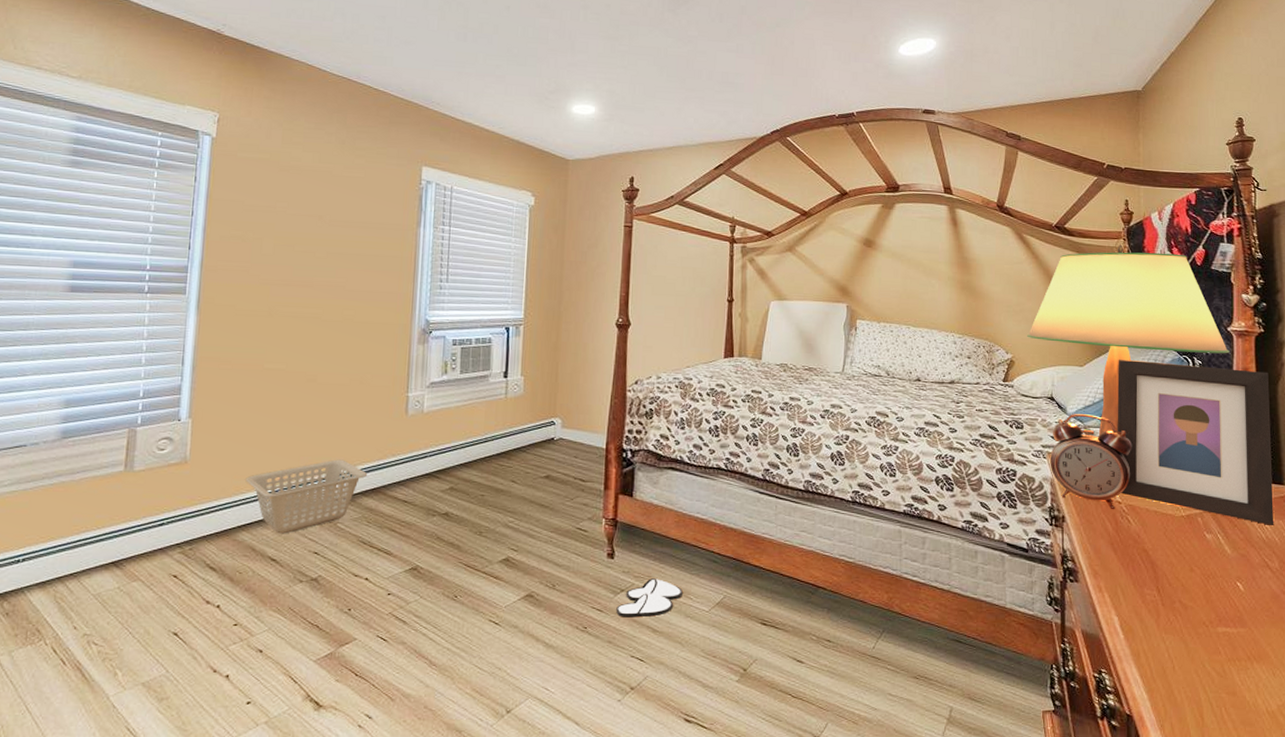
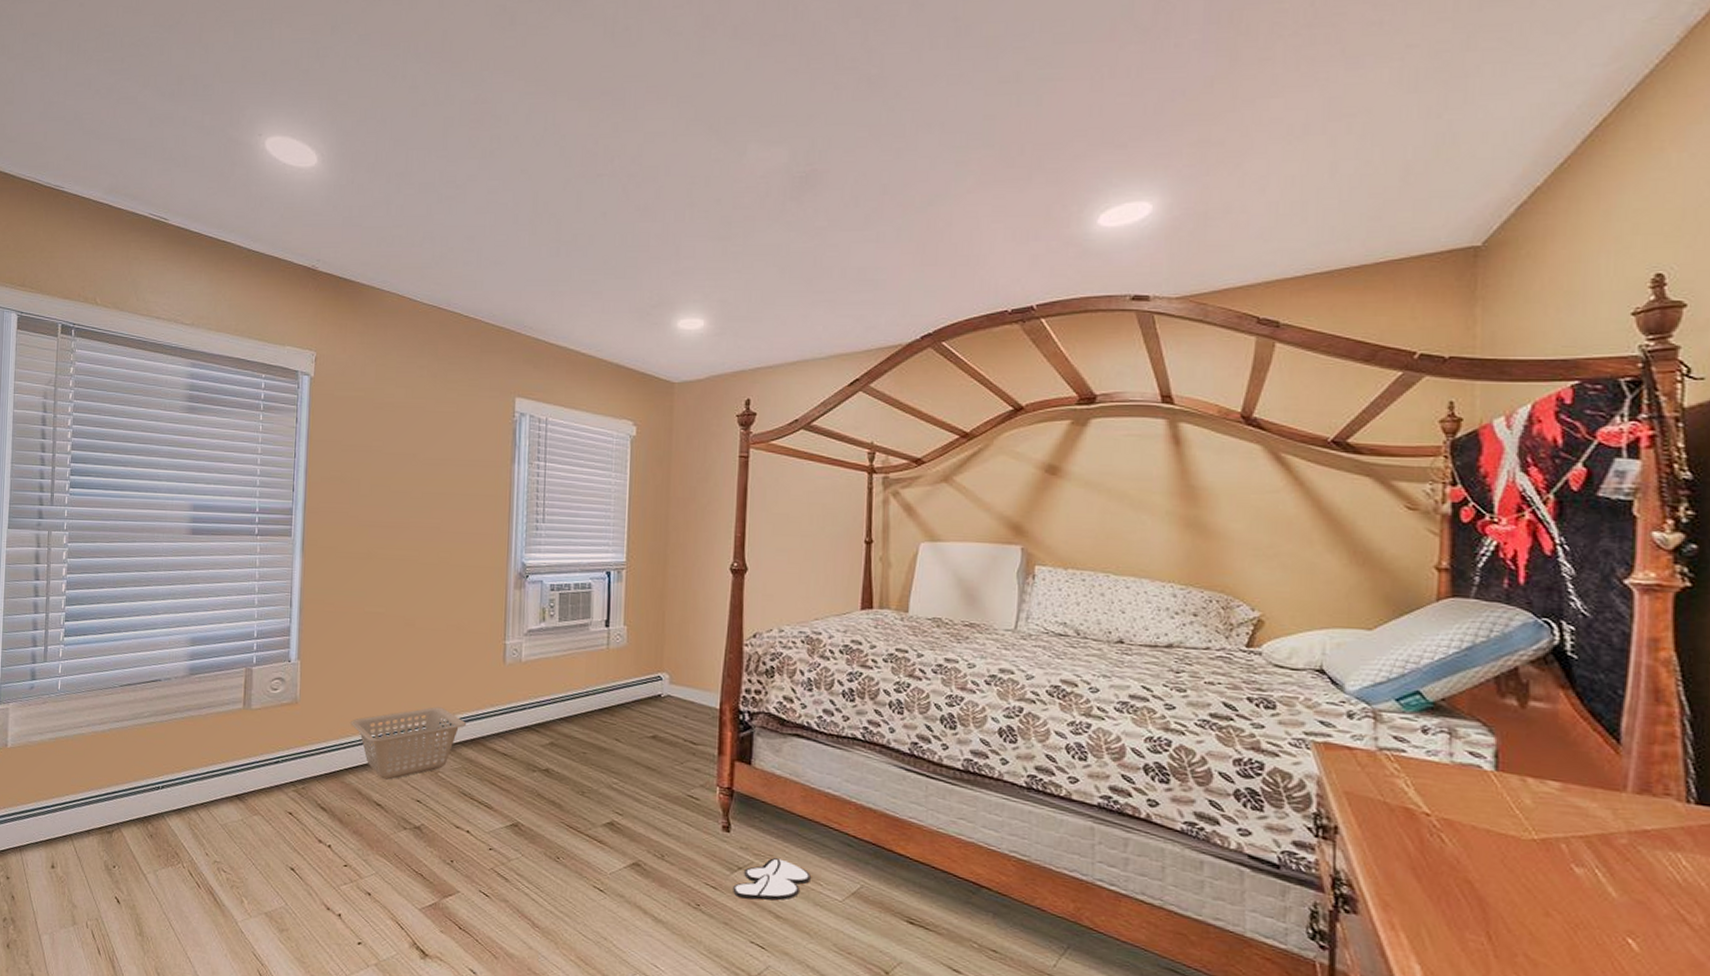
table lamp: present [1027,243,1230,436] -> none [1284,462,1627,724]
alarm clock: present [1050,414,1132,509] -> none [1316,692,1451,823]
picture frame: present [1117,358,1274,525] -> none [1425,620,1699,864]

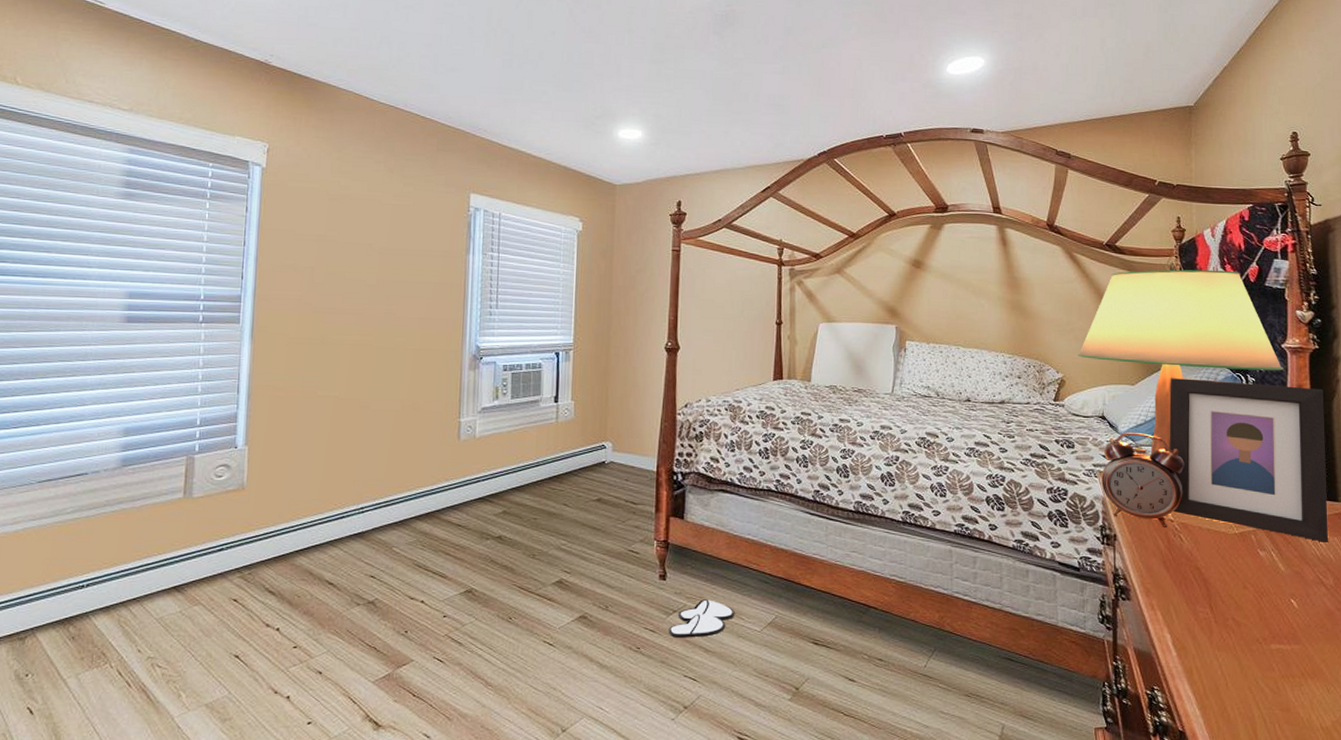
laundry basket: present [351,707,467,780] -> none [302,484,422,558]
table lamp: none [1284,462,1627,724] -> present [1078,261,1284,454]
alarm clock: none [1316,692,1451,823] -> present [1101,432,1185,527]
picture frame: none [1425,620,1699,864] -> present [1169,377,1329,542]

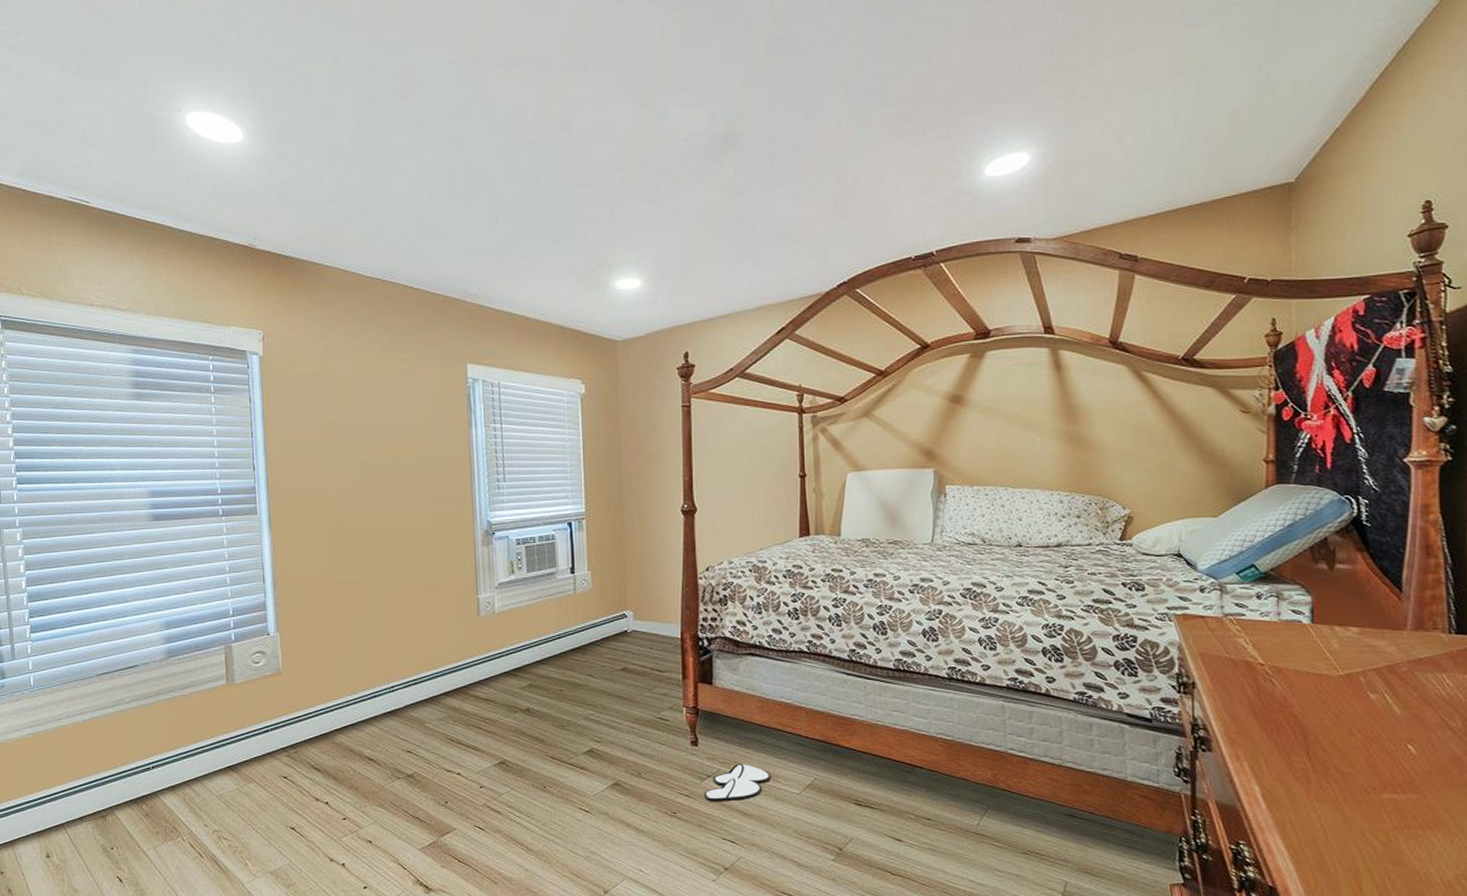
table lamp: present [1078,261,1284,454] -> none [1148,371,1406,593]
alarm clock: present [1101,432,1185,527] -> none [1177,570,1279,672]
picture frame: present [1169,377,1329,542] -> none [1259,504,1458,681]

